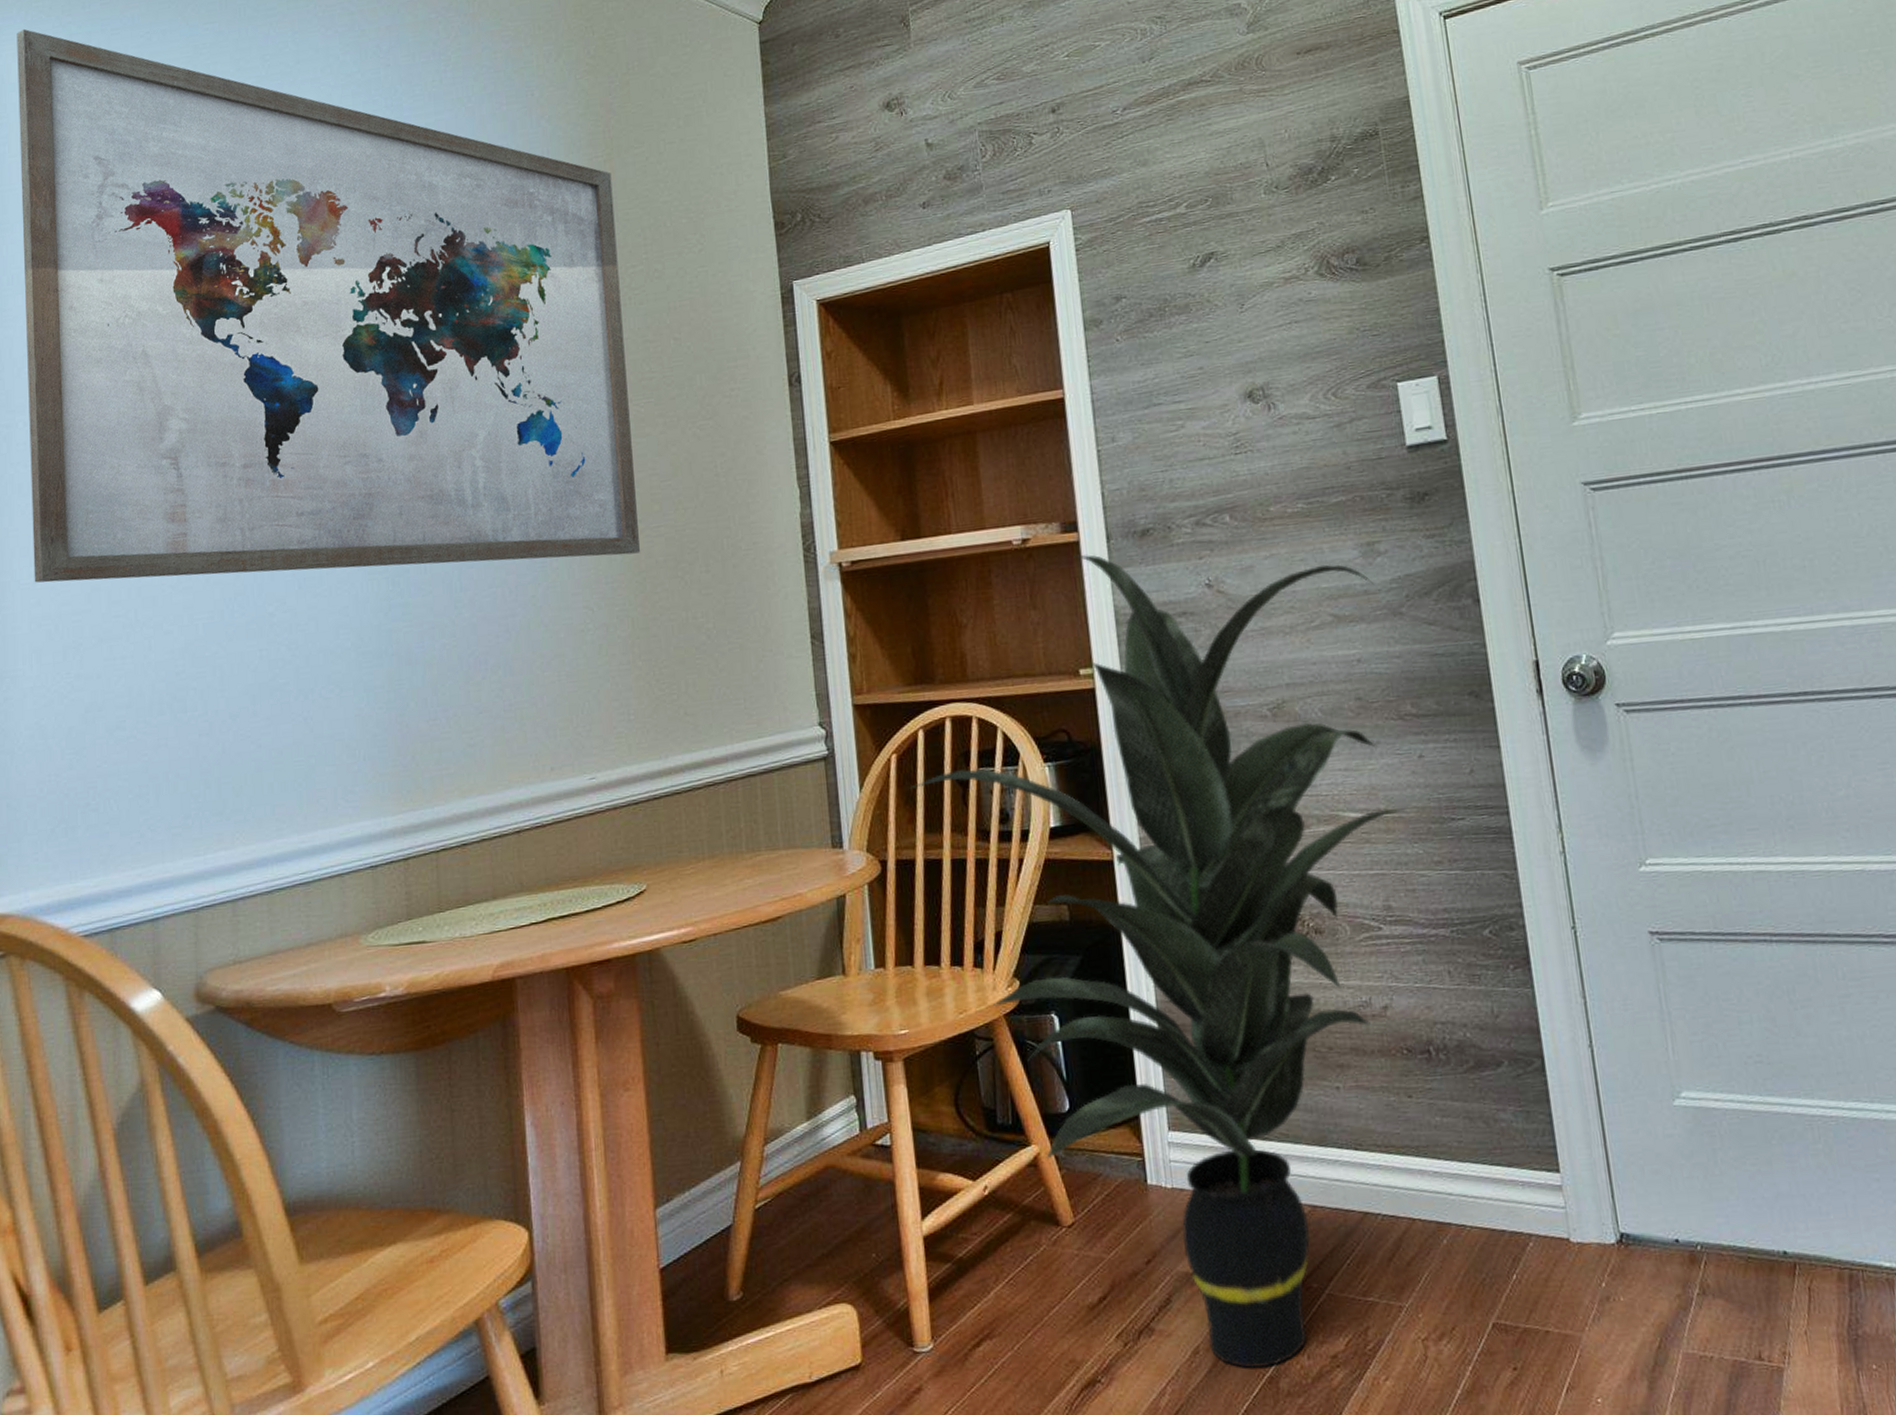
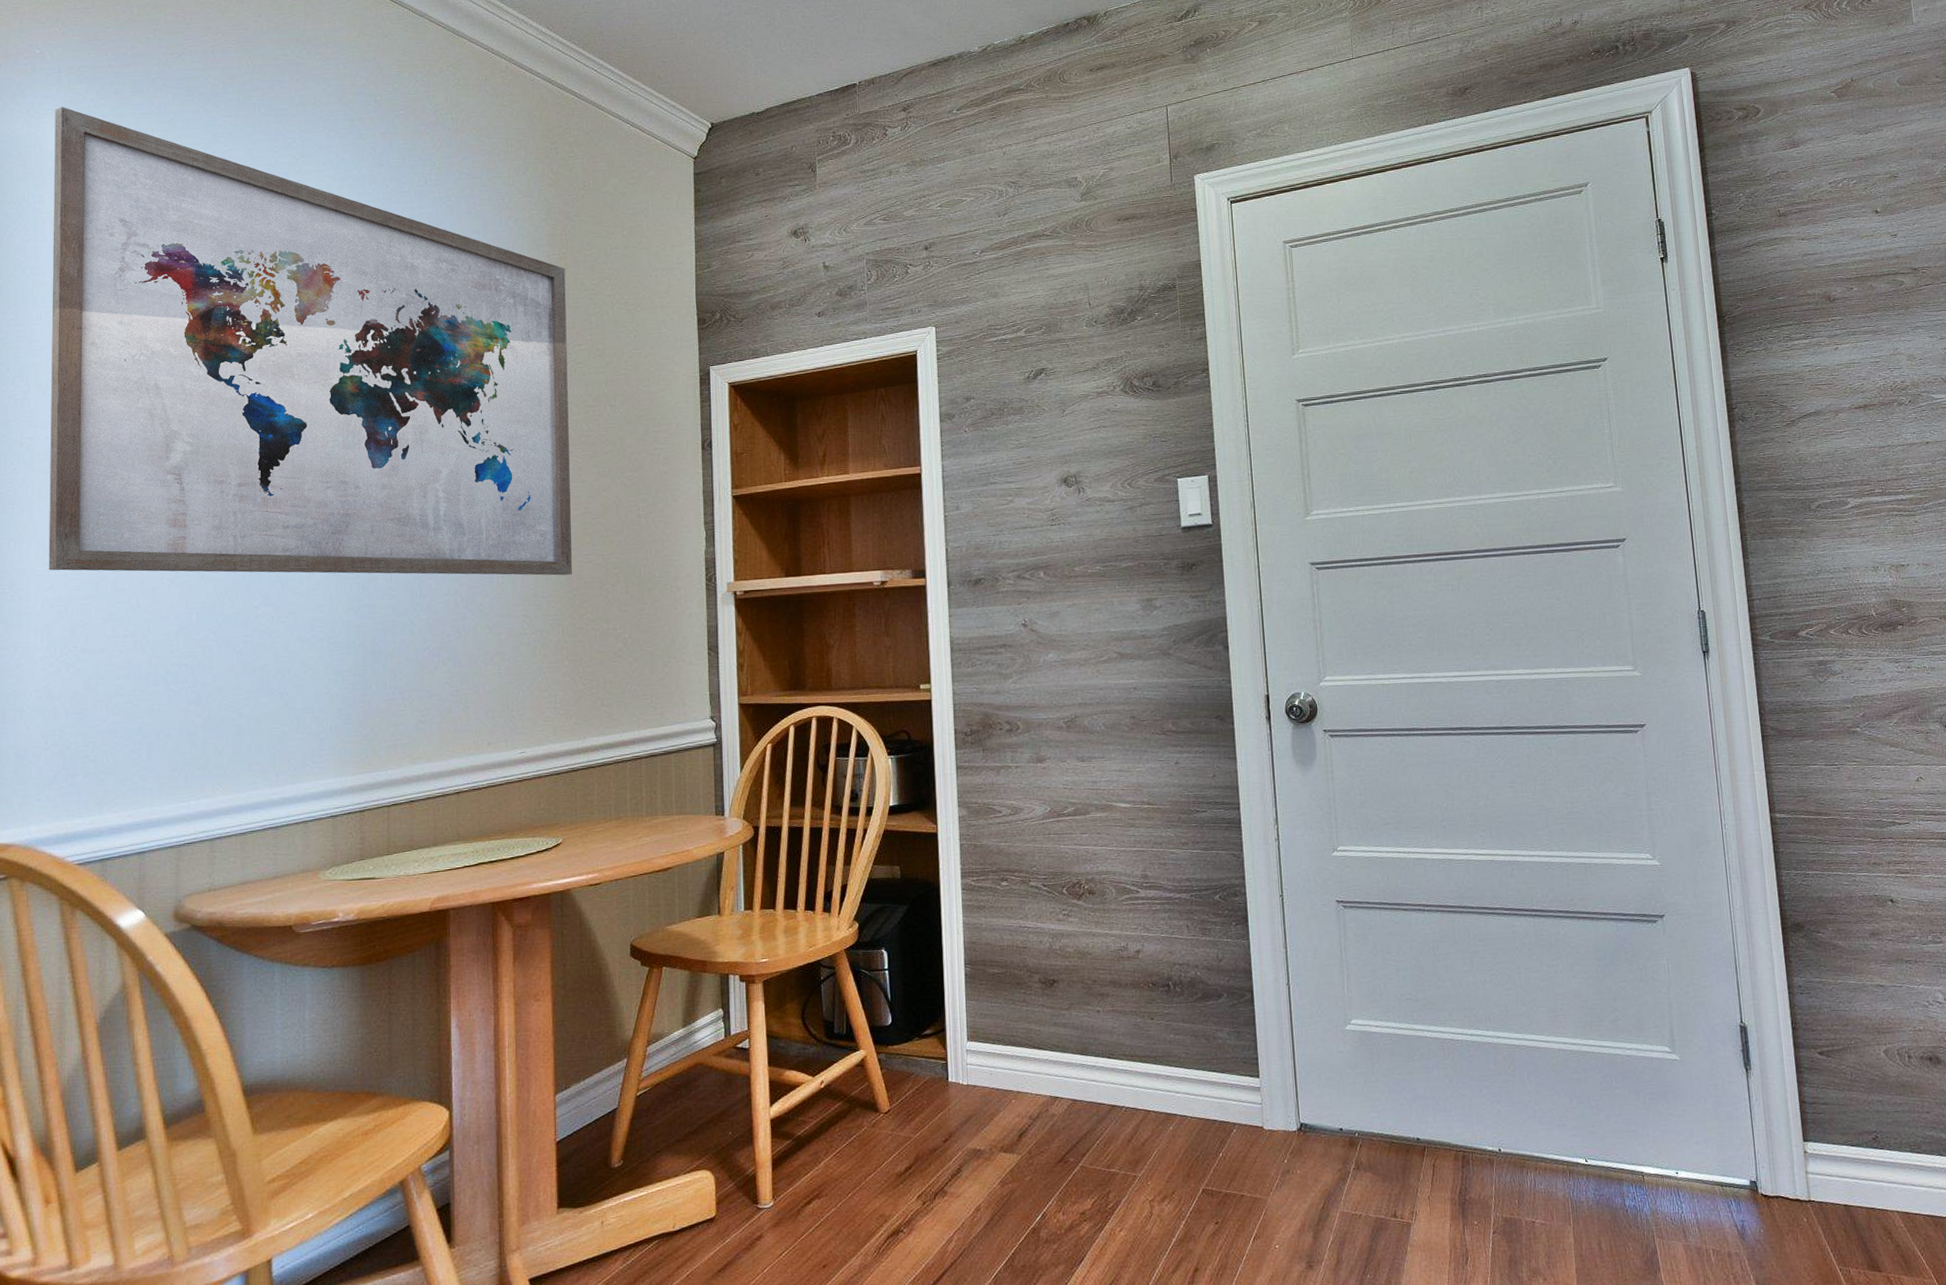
indoor plant: present [910,554,1409,1369] -> none [781,596,1165,1222]

